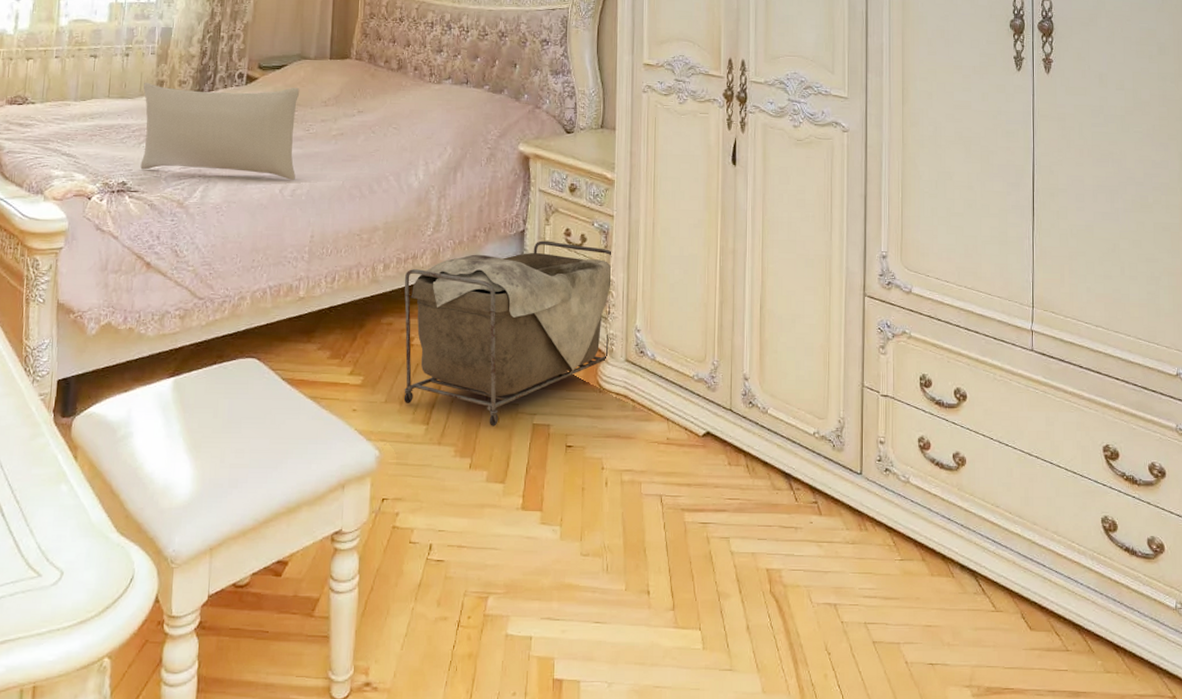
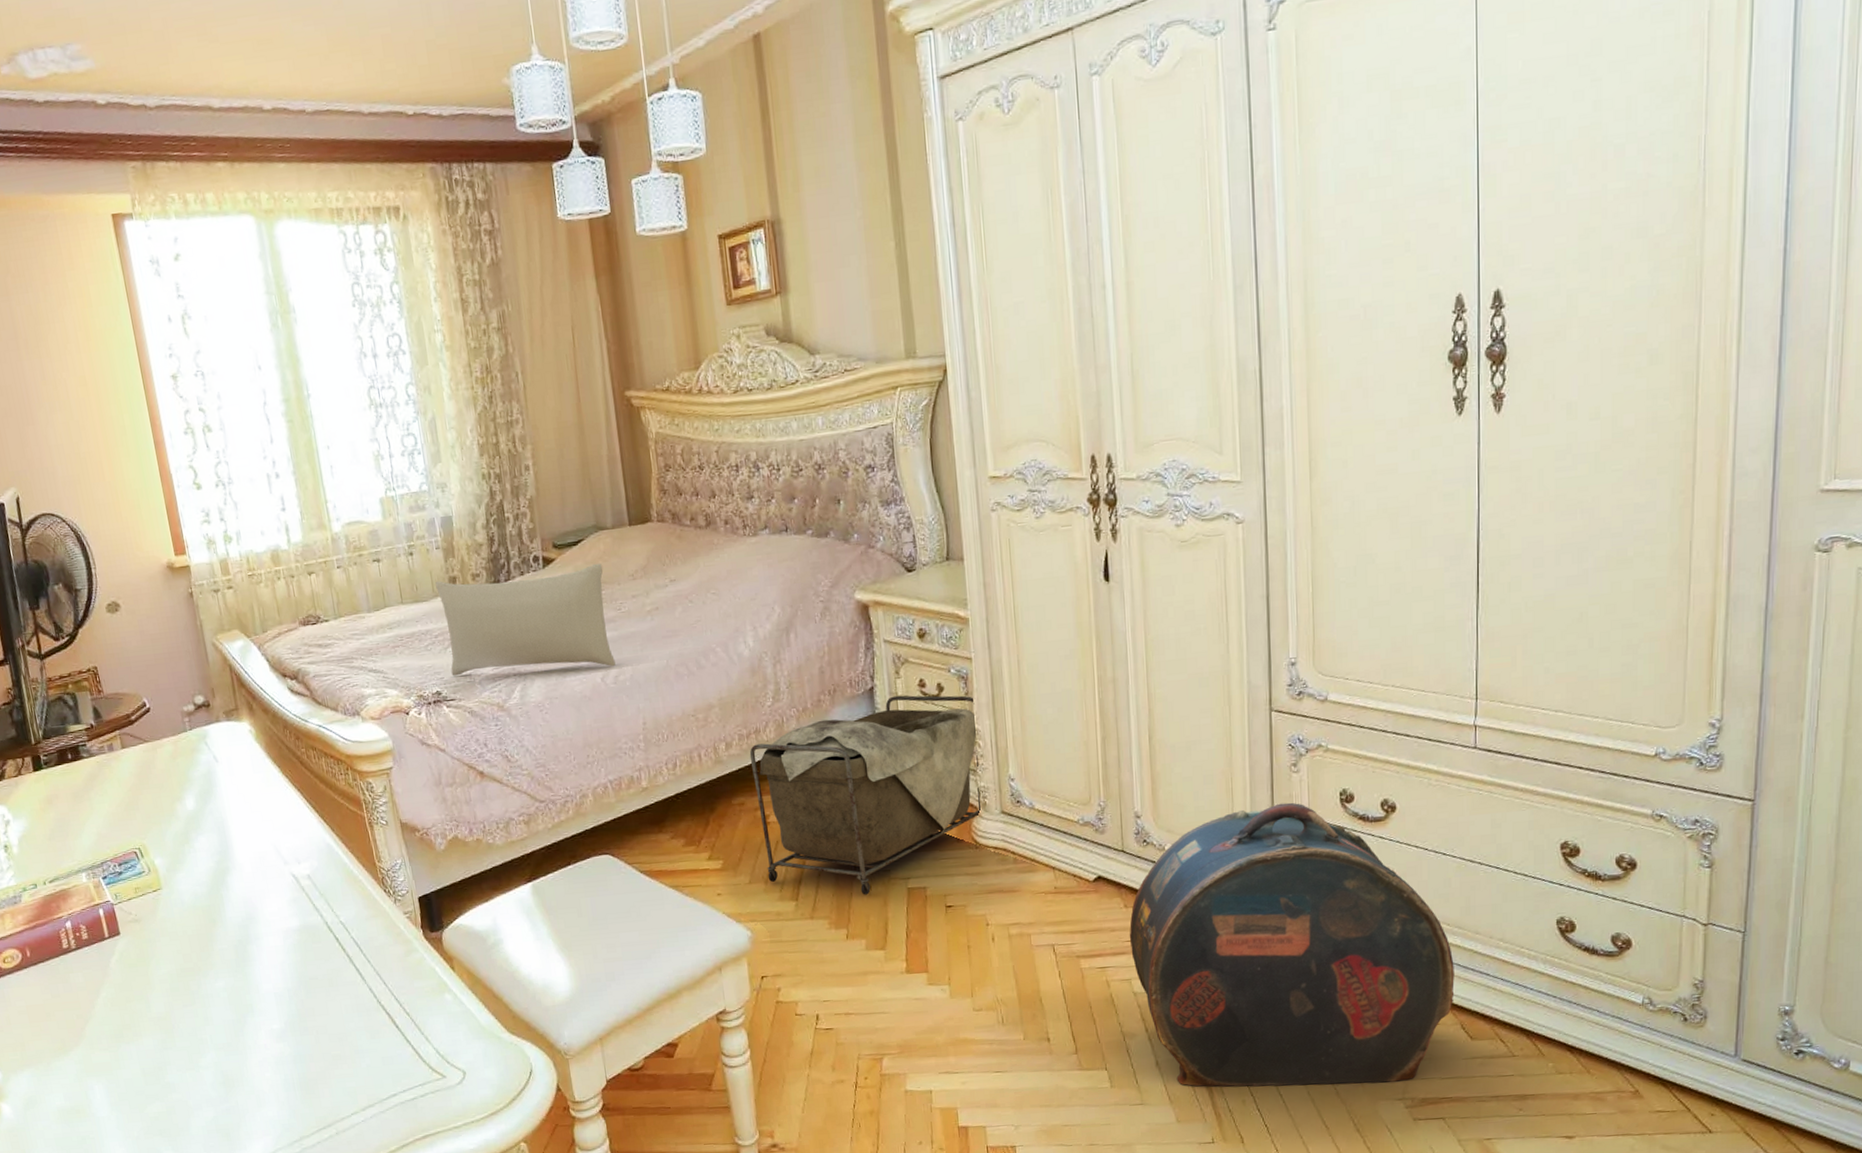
hat box: none [730,381,1016,667] -> present [1129,802,1455,1087]

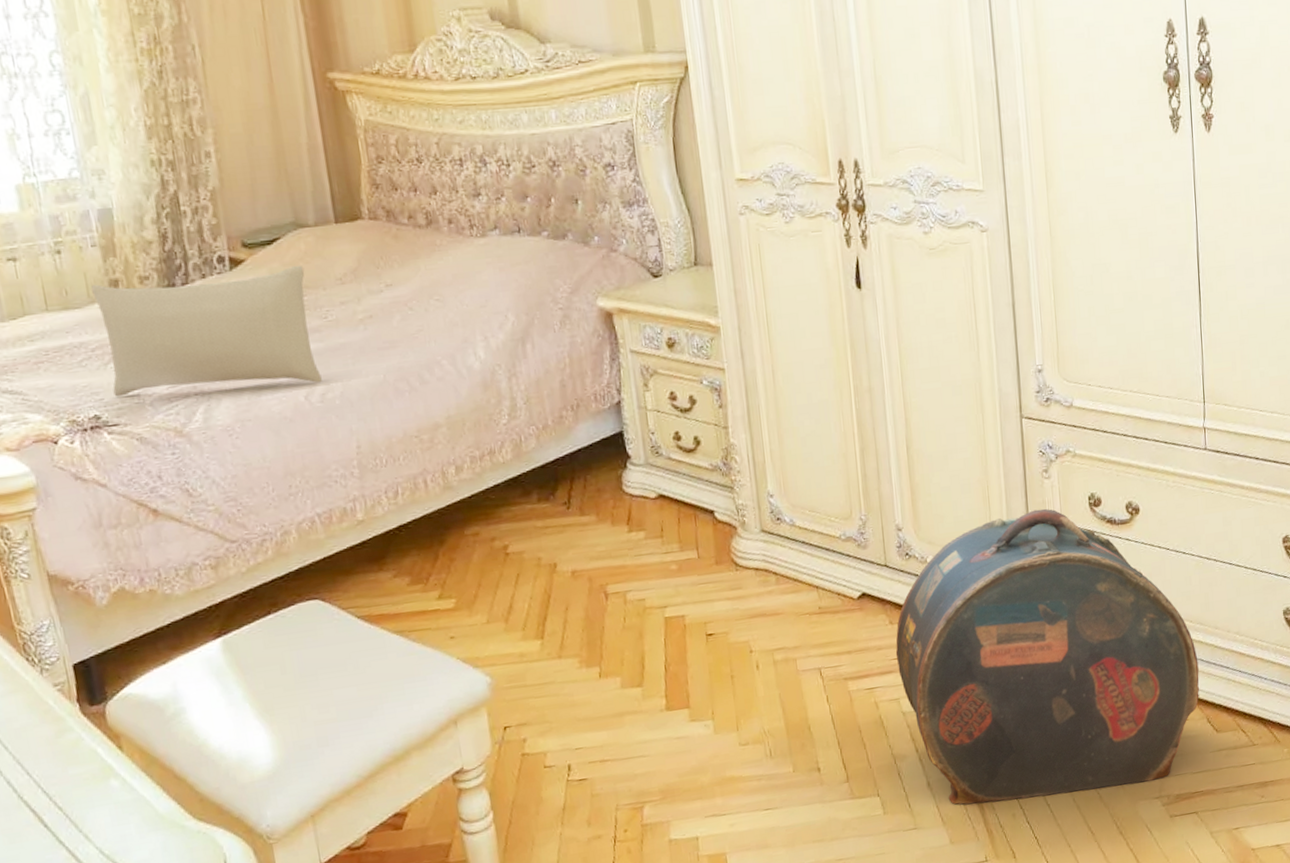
laundry basket: present [749,695,981,895] -> none [483,408,739,628]

